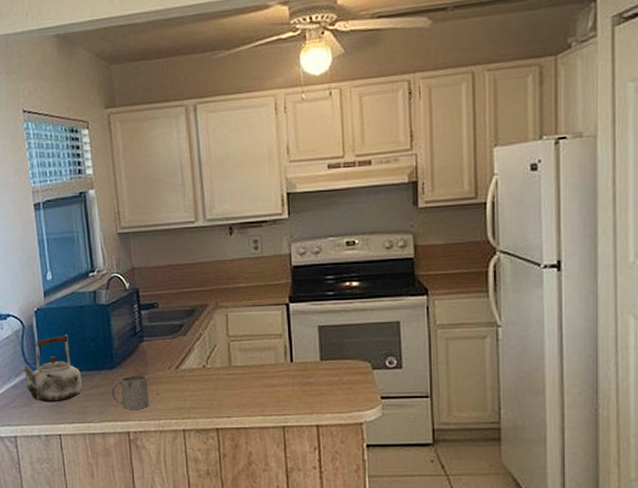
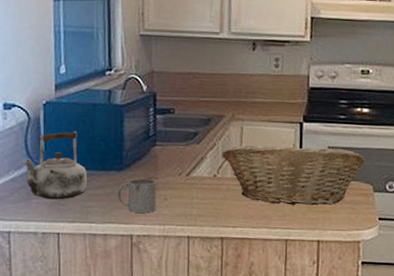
fruit basket: none [209,326,360,391] -> present [222,143,365,205]

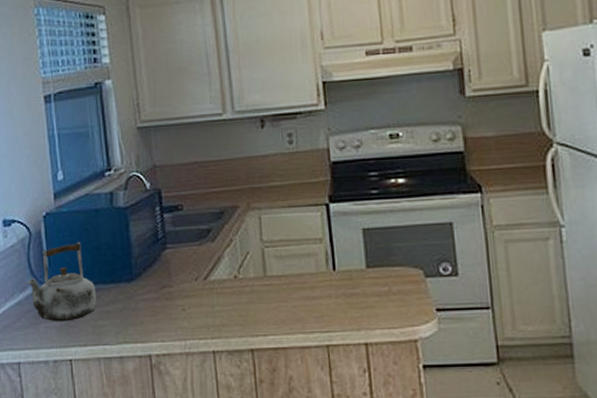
mug: present [118,178,157,213] -> none [130,287,174,328]
fruit basket: present [222,143,365,205] -> none [241,229,410,304]

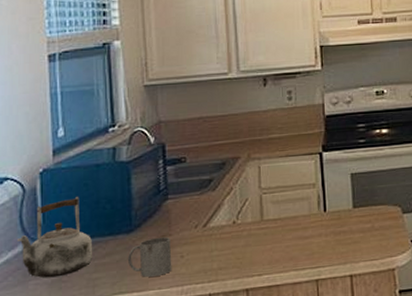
mug: none [130,287,174,328] -> present [128,236,172,277]

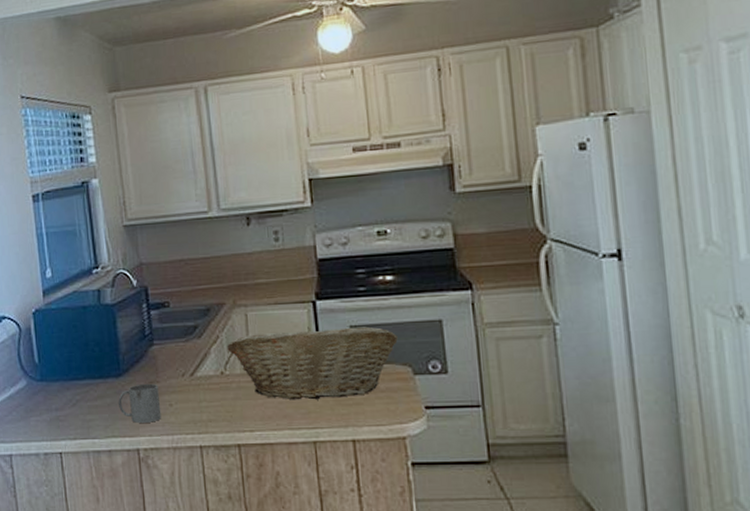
kettle: present [16,196,93,278] -> none [17,337,86,416]
fruit basket: none [240,173,390,244] -> present [227,326,398,400]

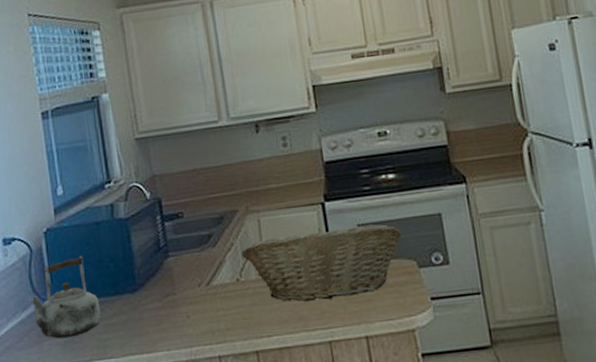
kettle: none [17,337,86,416] -> present [28,255,102,339]
mug: present [118,383,162,423] -> none [135,296,179,338]

